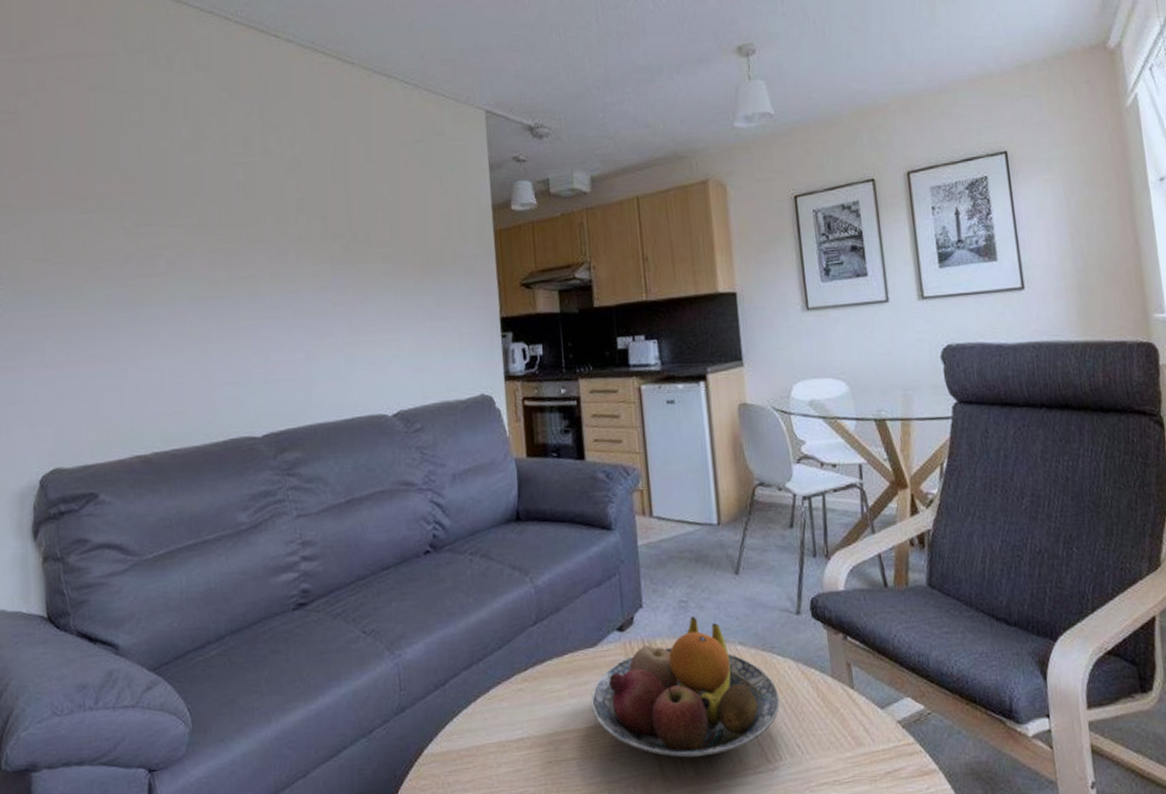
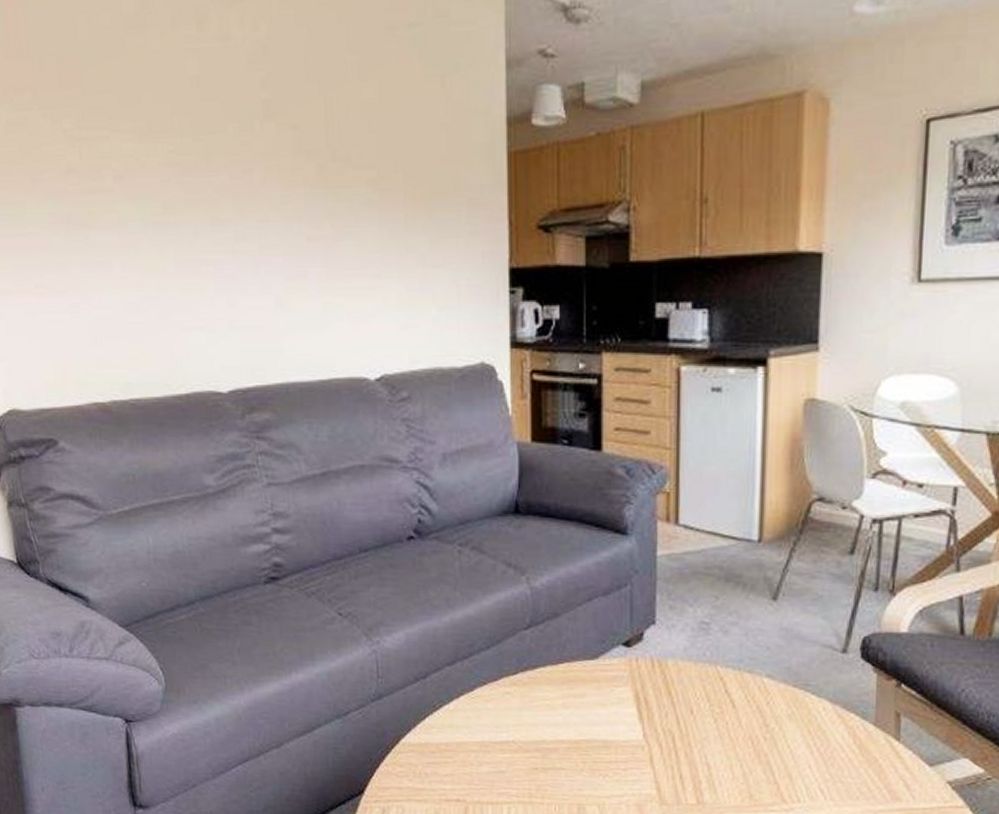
fruit bowl: present [591,616,780,758] -> none [586,641,807,786]

